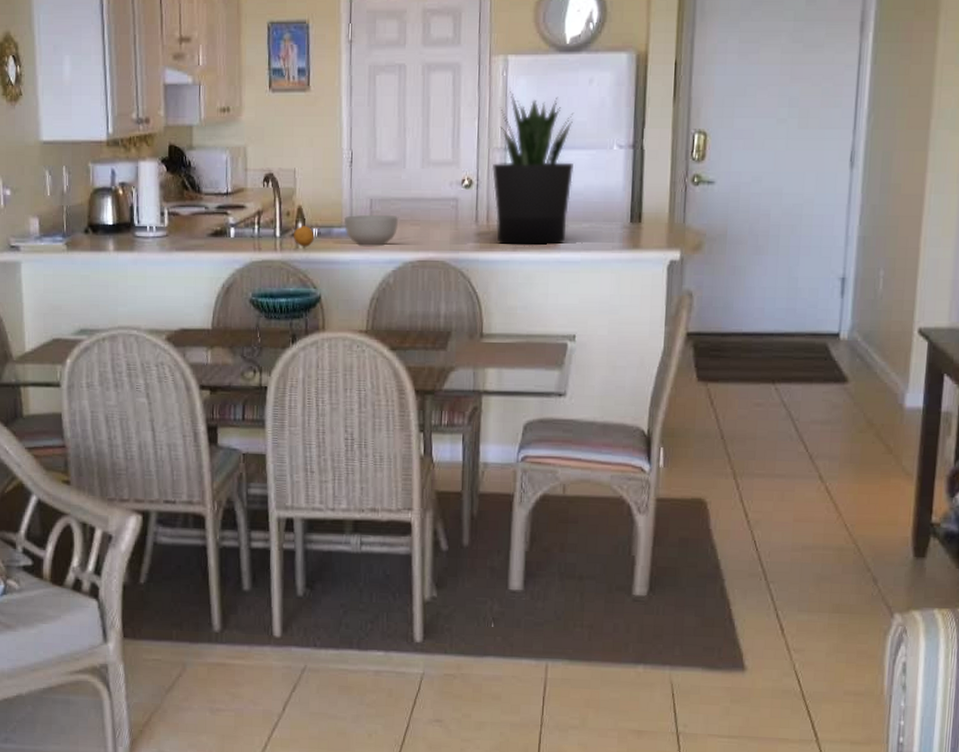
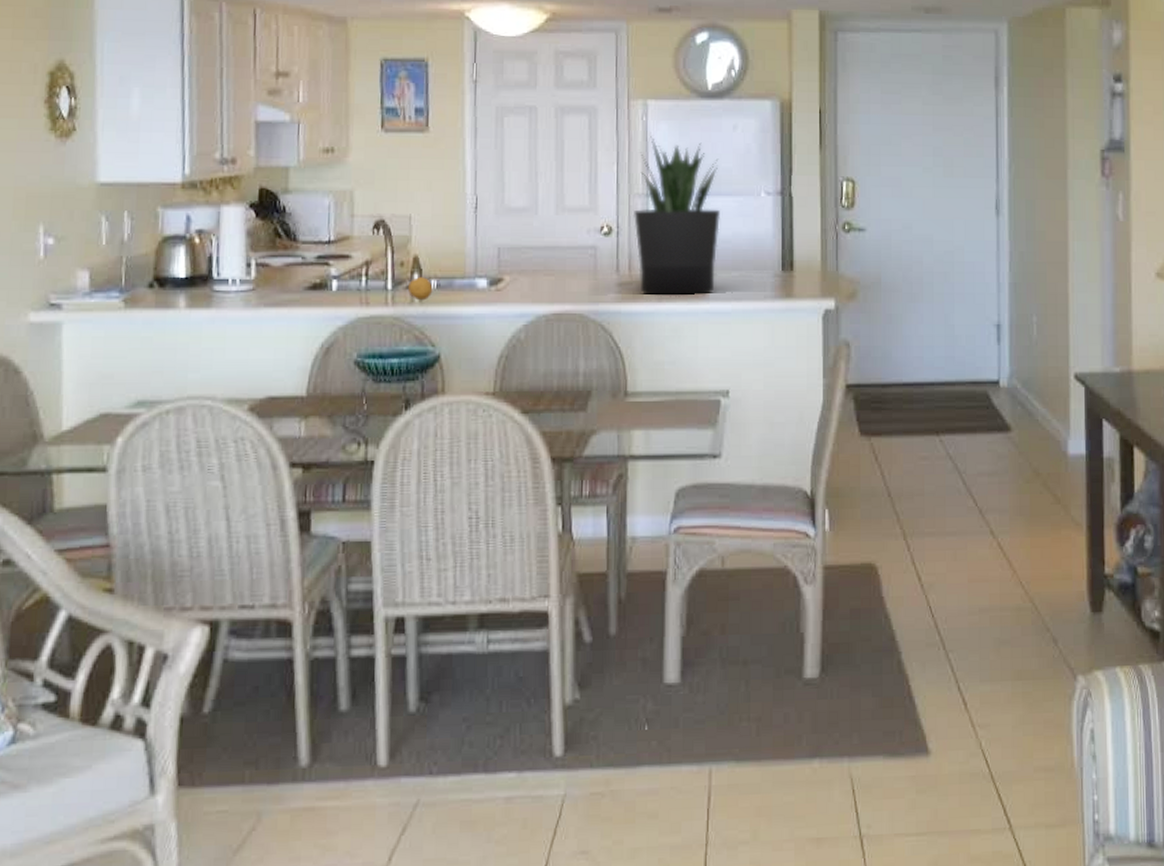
bowl: present [343,214,399,247] -> none [467,264,531,300]

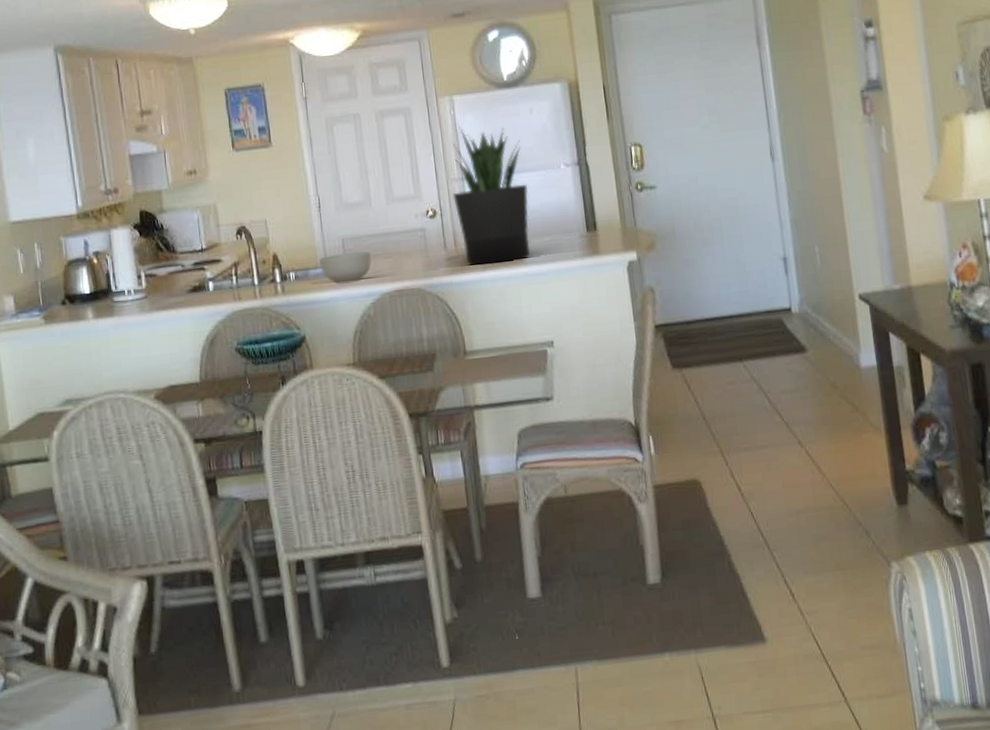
fruit: present [407,276,433,301] -> none [271,270,293,292]
bowl: none [467,264,531,300] -> present [318,251,372,285]

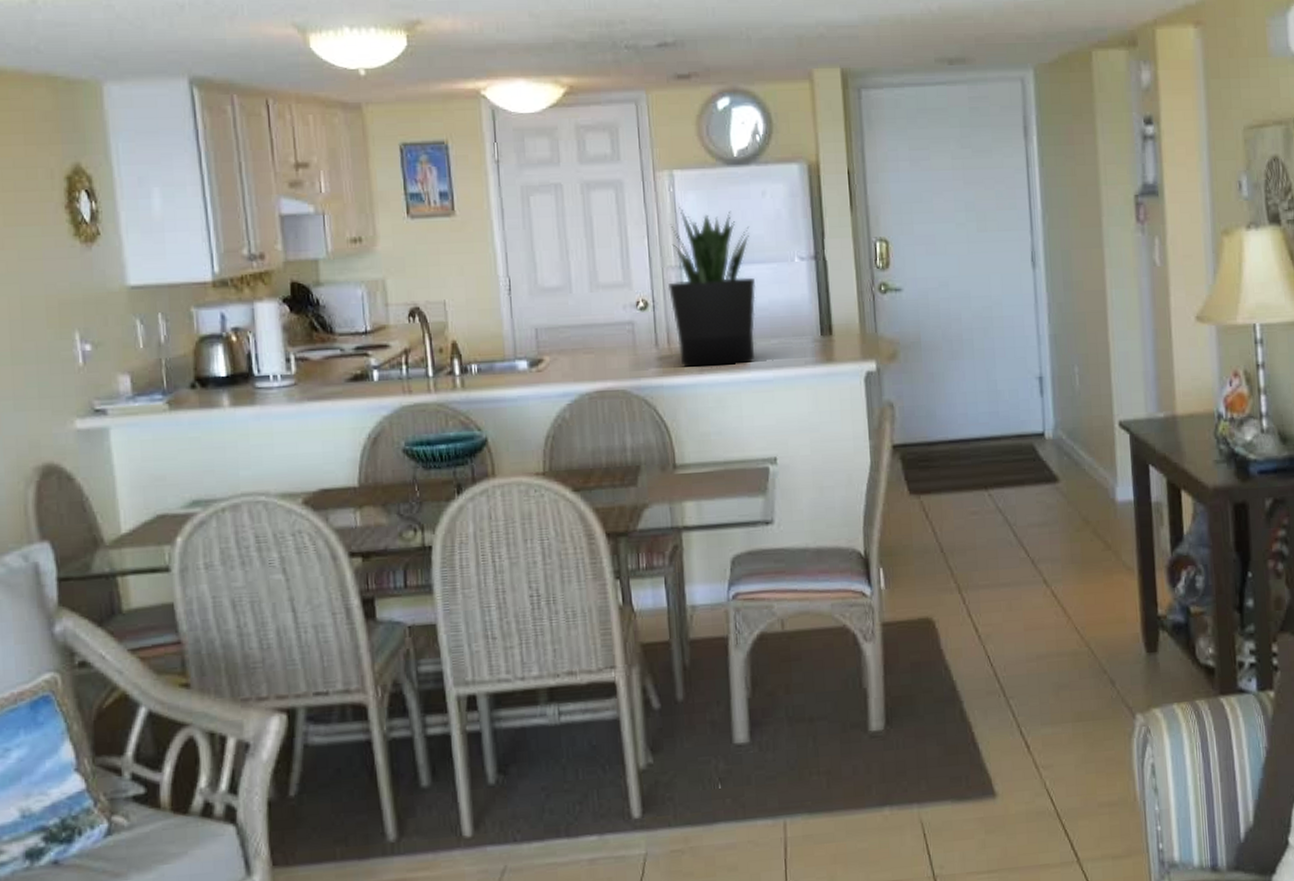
bowl: present [318,251,372,285] -> none [506,344,570,381]

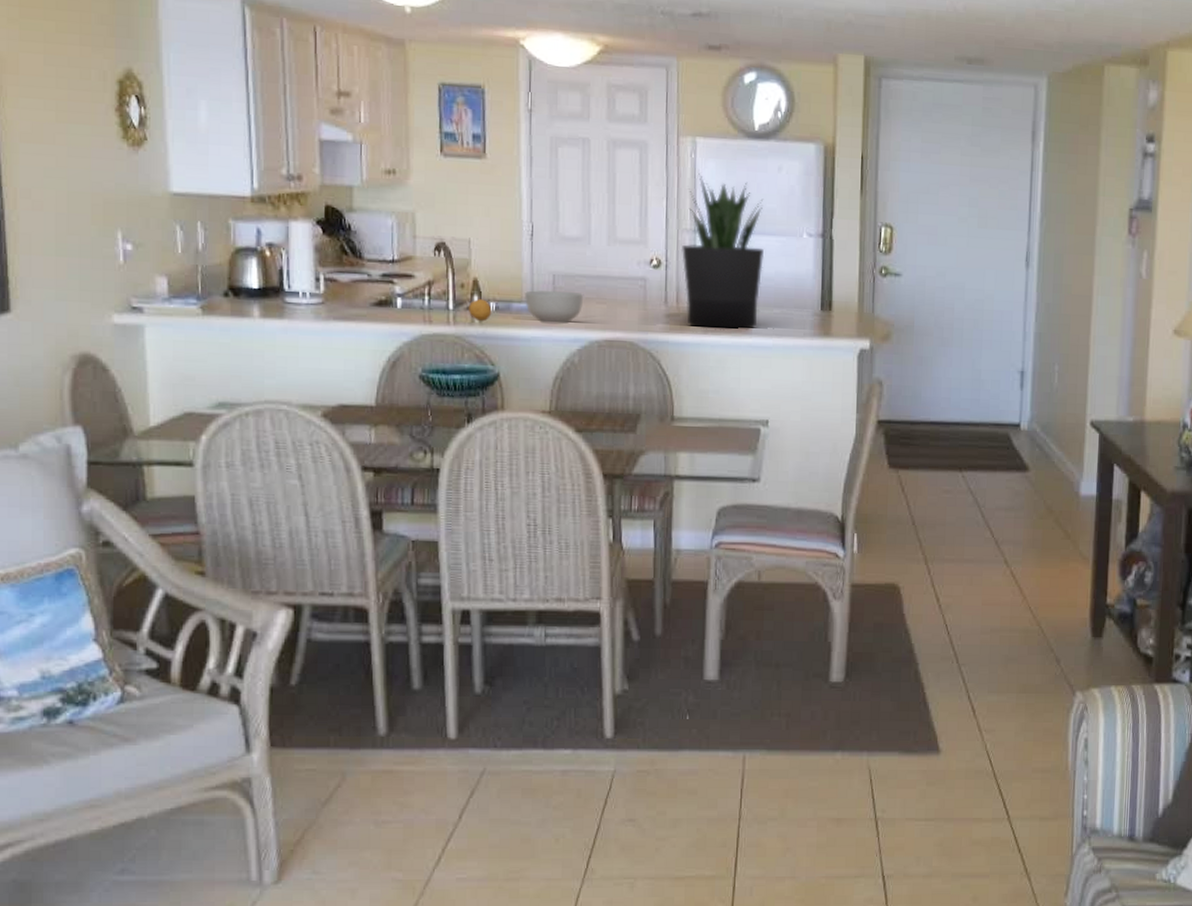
fruit: none [448,361,474,386] -> present [468,298,492,322]
bowl: none [506,344,570,381] -> present [524,290,584,325]

